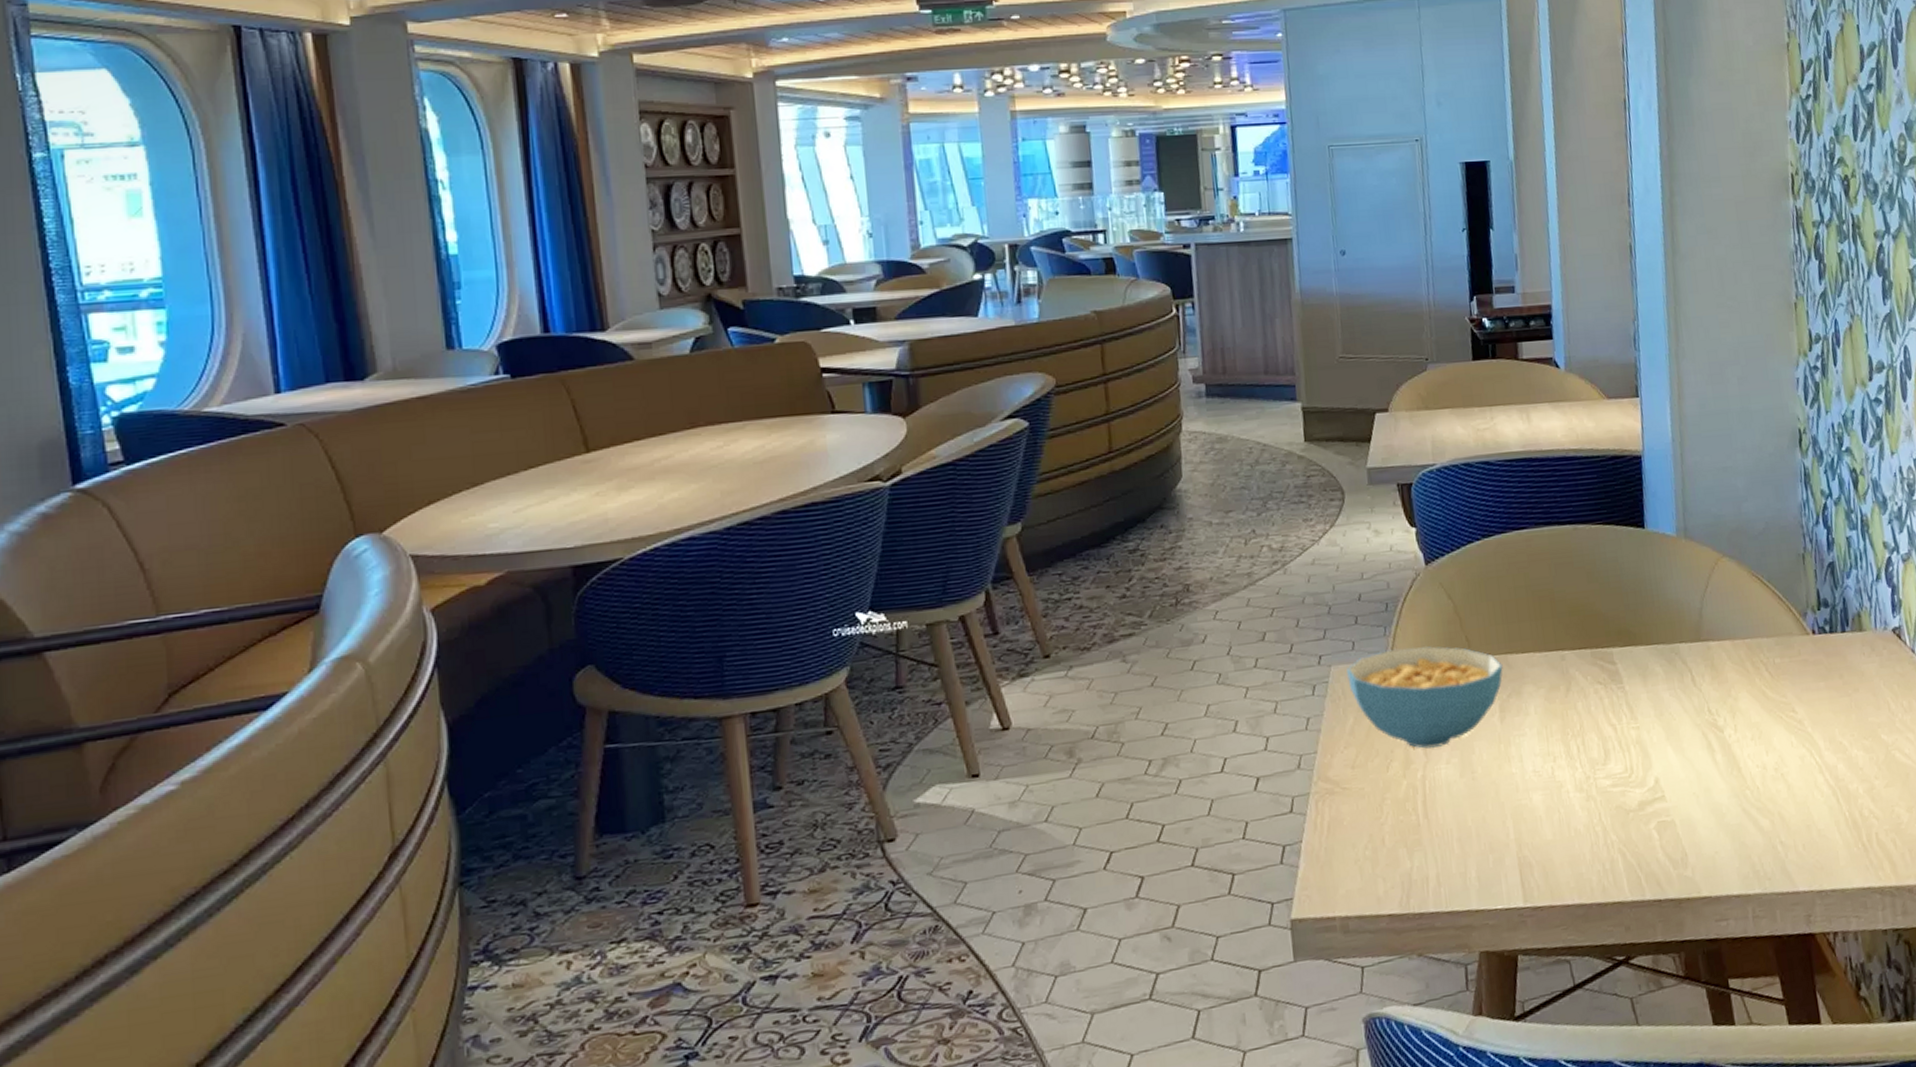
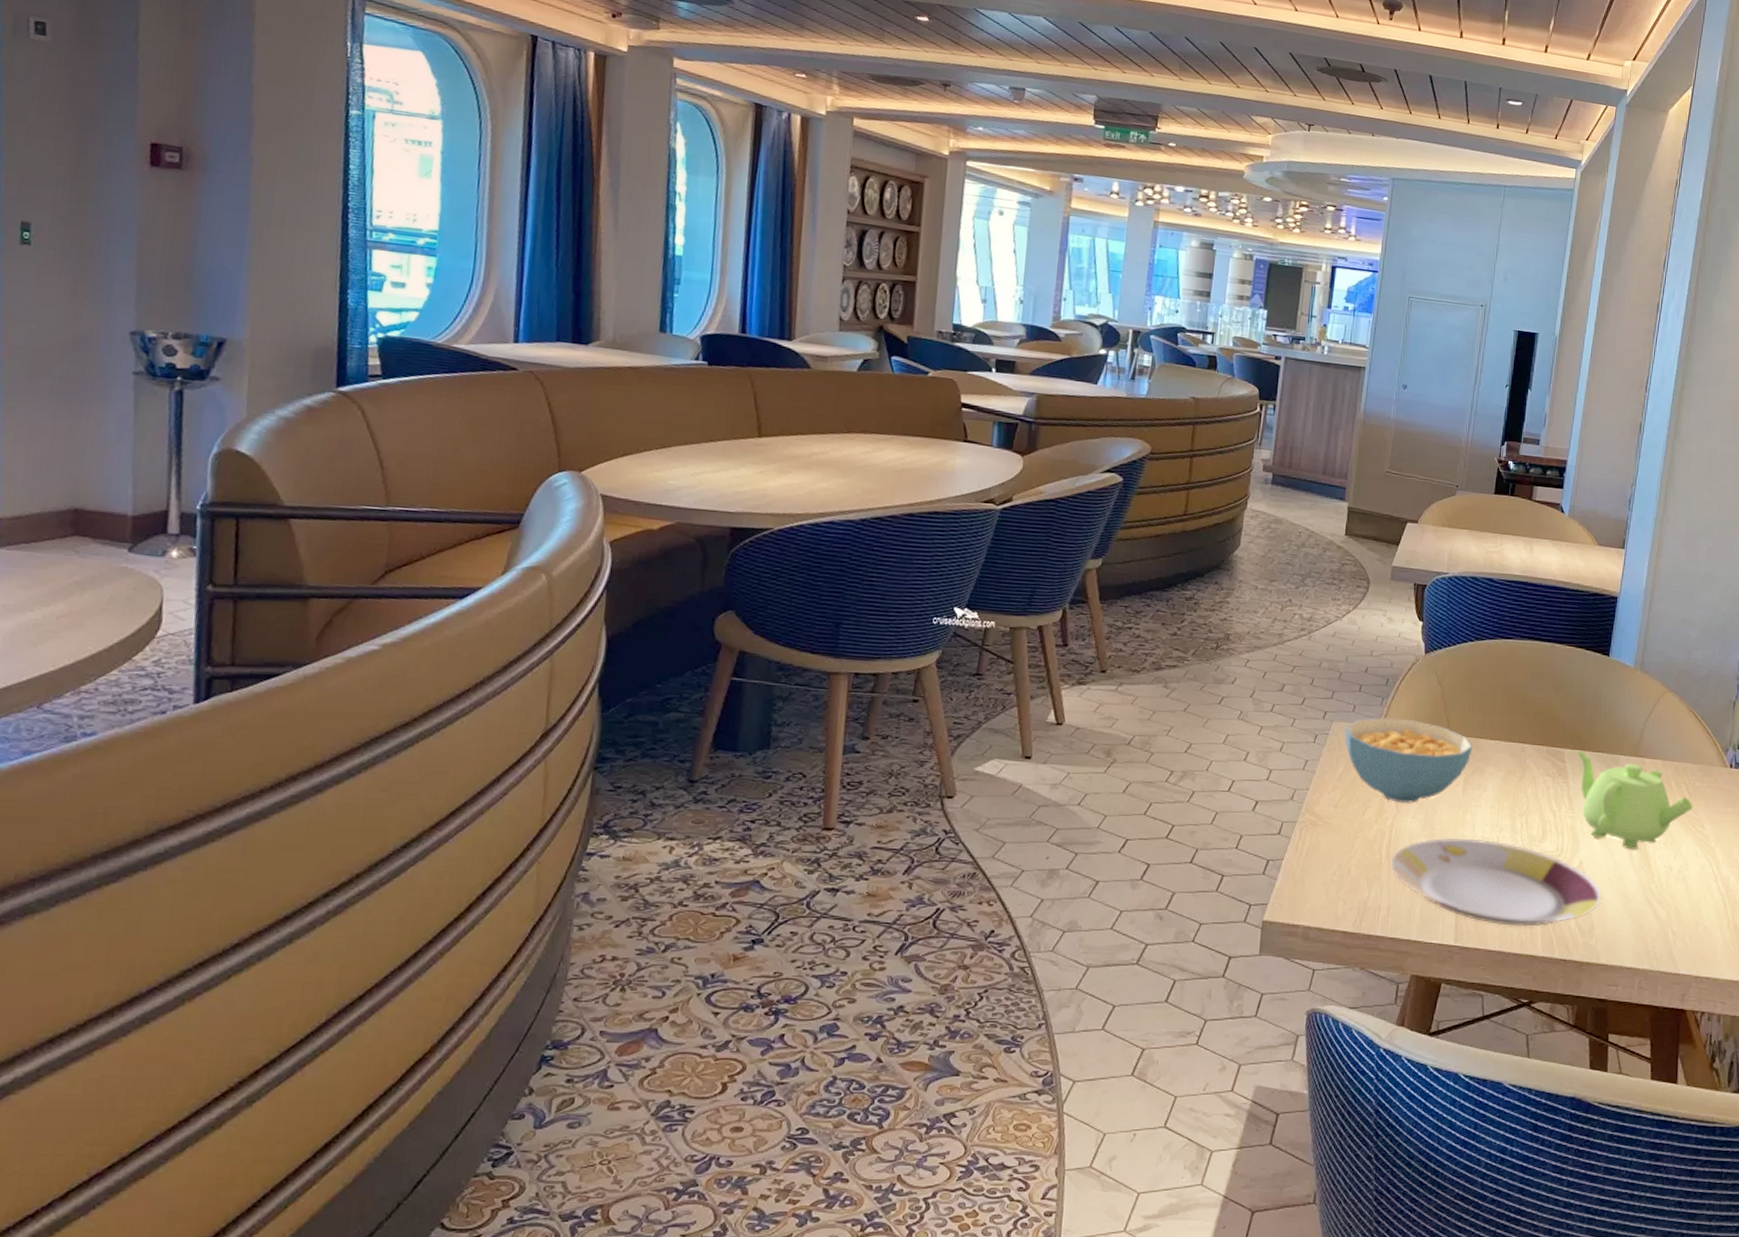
plate: none [1430,773,1689,873] -> present [1391,838,1602,927]
teapot: none [1626,646,1778,754] -> present [1576,750,1693,850]

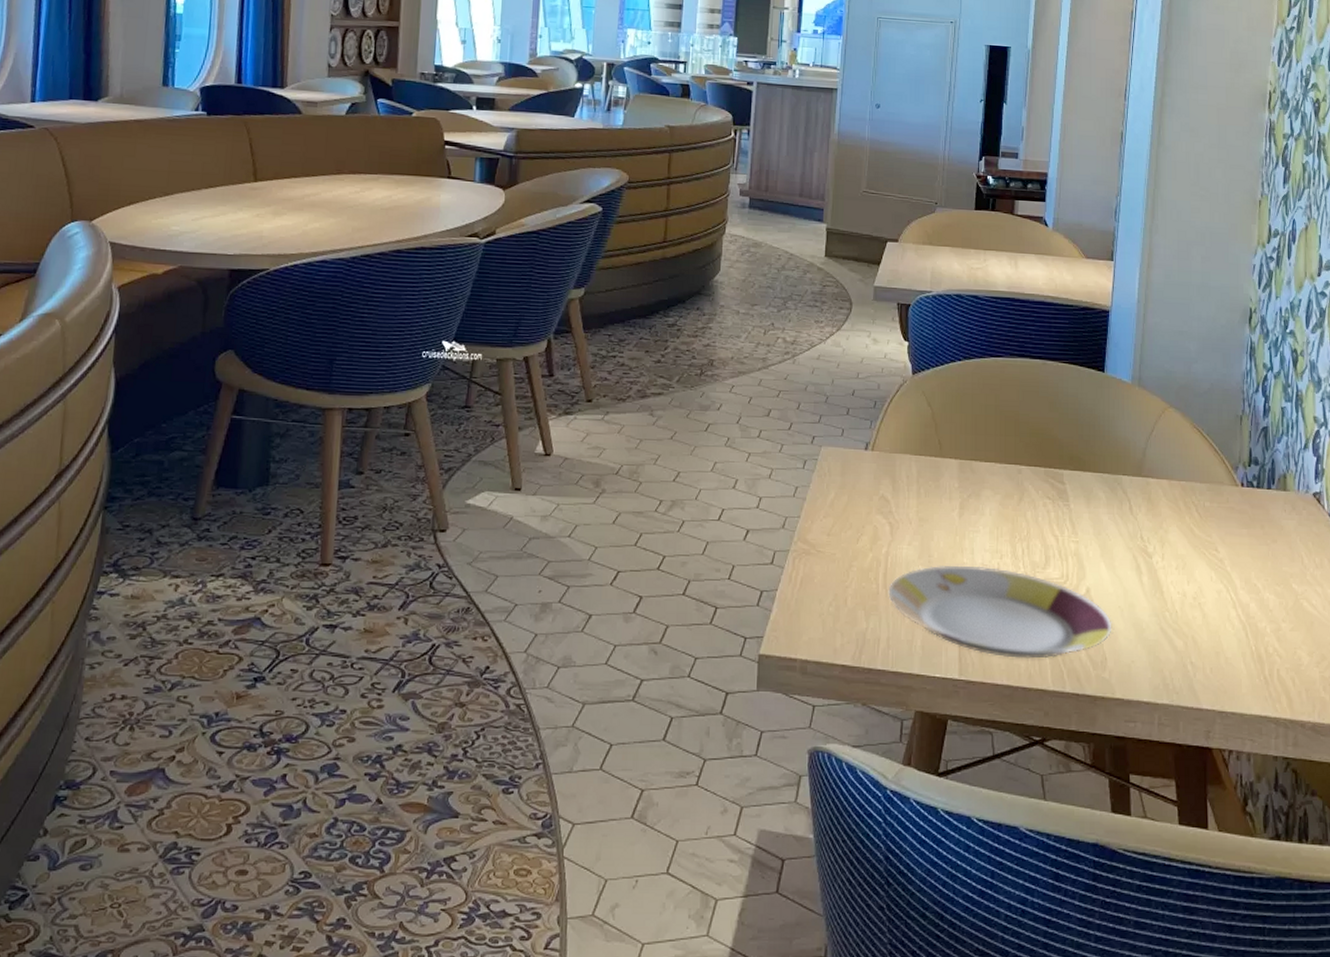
cereal bowl: present [1344,717,1473,804] -> none [834,441,967,531]
teapot: present [1576,750,1693,850] -> none [1076,471,1204,576]

